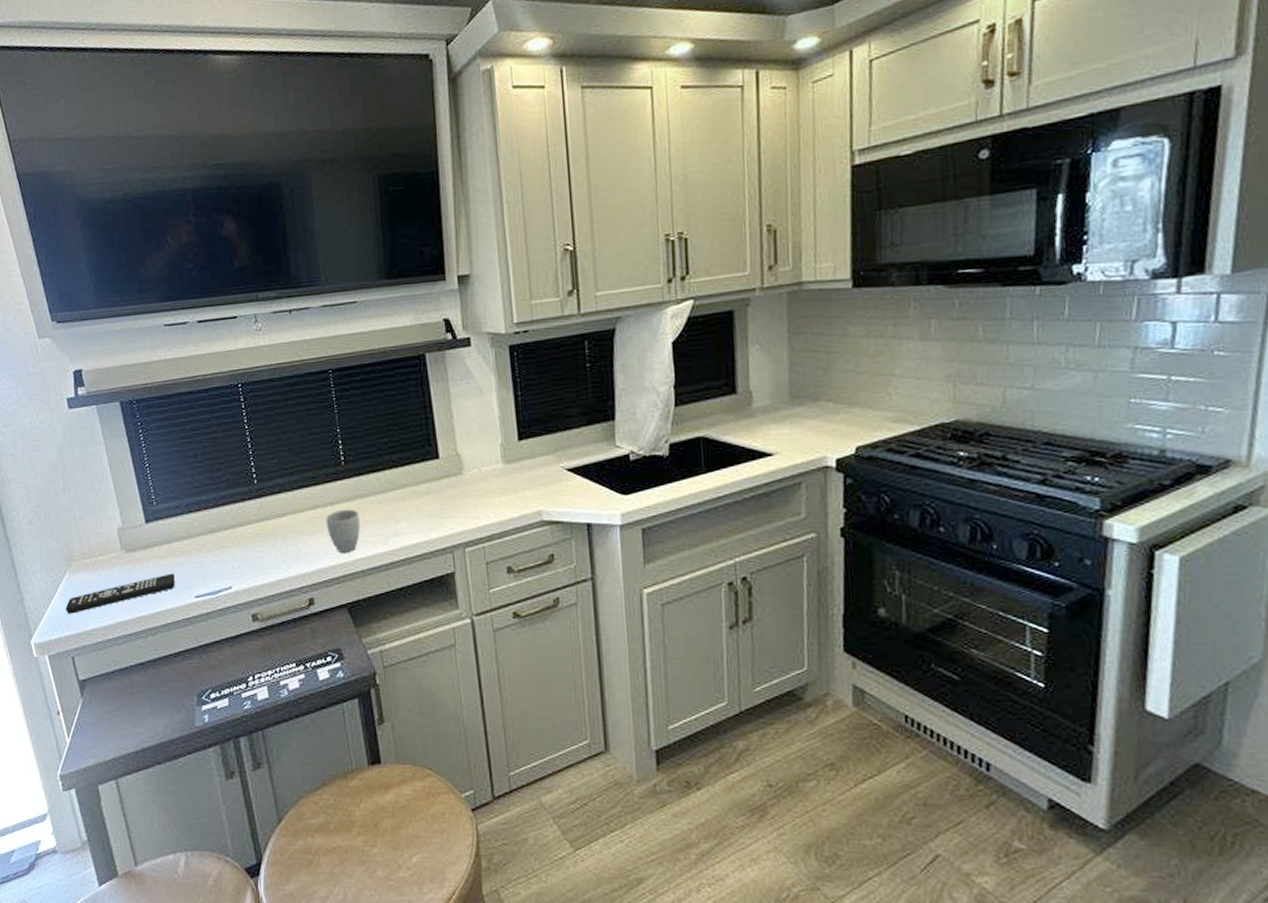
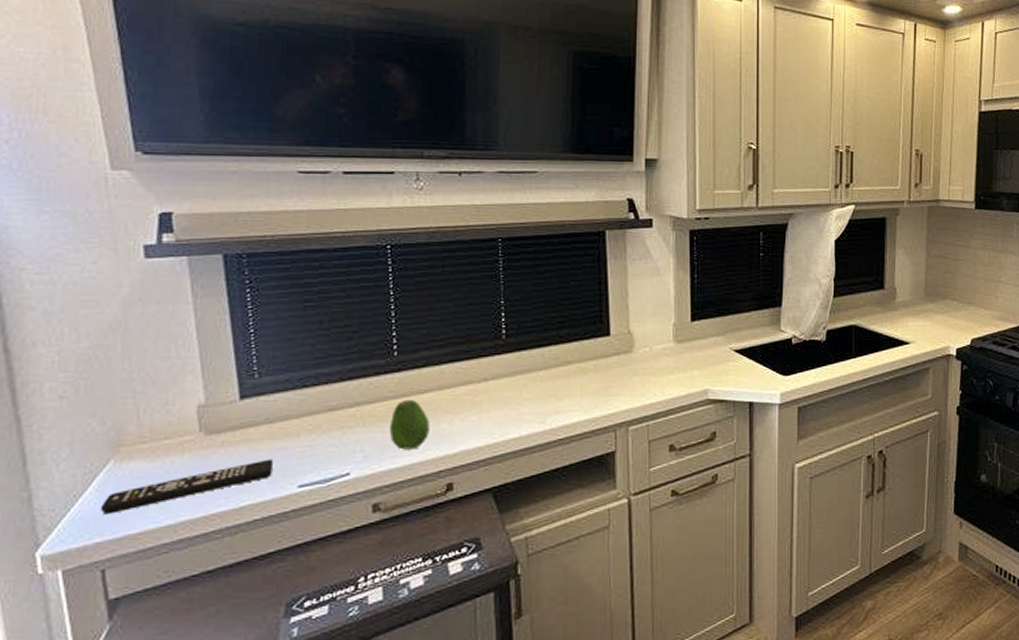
fruit: none [257,522,290,568] -> present [389,399,430,450]
mug: present [326,509,360,553] -> none [477,385,517,432]

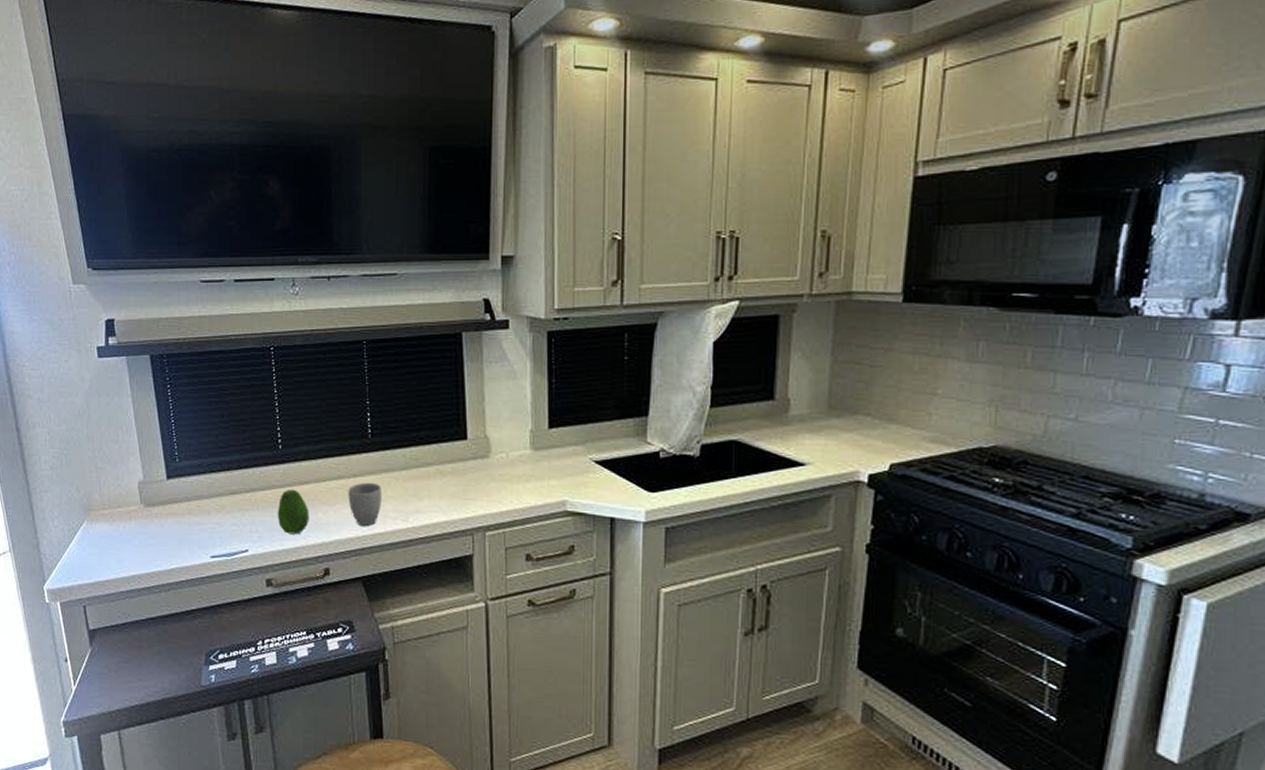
remote control: present [100,459,274,514] -> none [80,531,193,563]
mug: none [477,385,517,432] -> present [348,482,382,526]

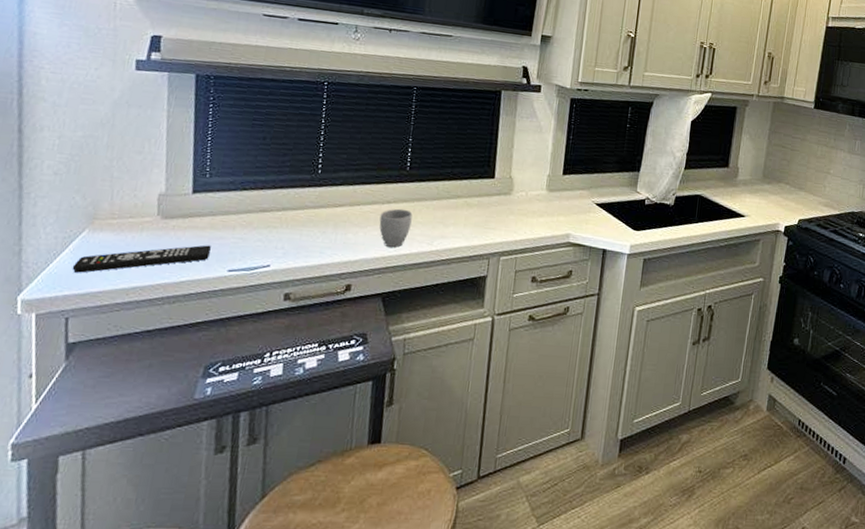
remote control: none [80,531,193,563] -> present [72,245,212,273]
fruit: present [277,489,309,535] -> none [306,210,340,253]

